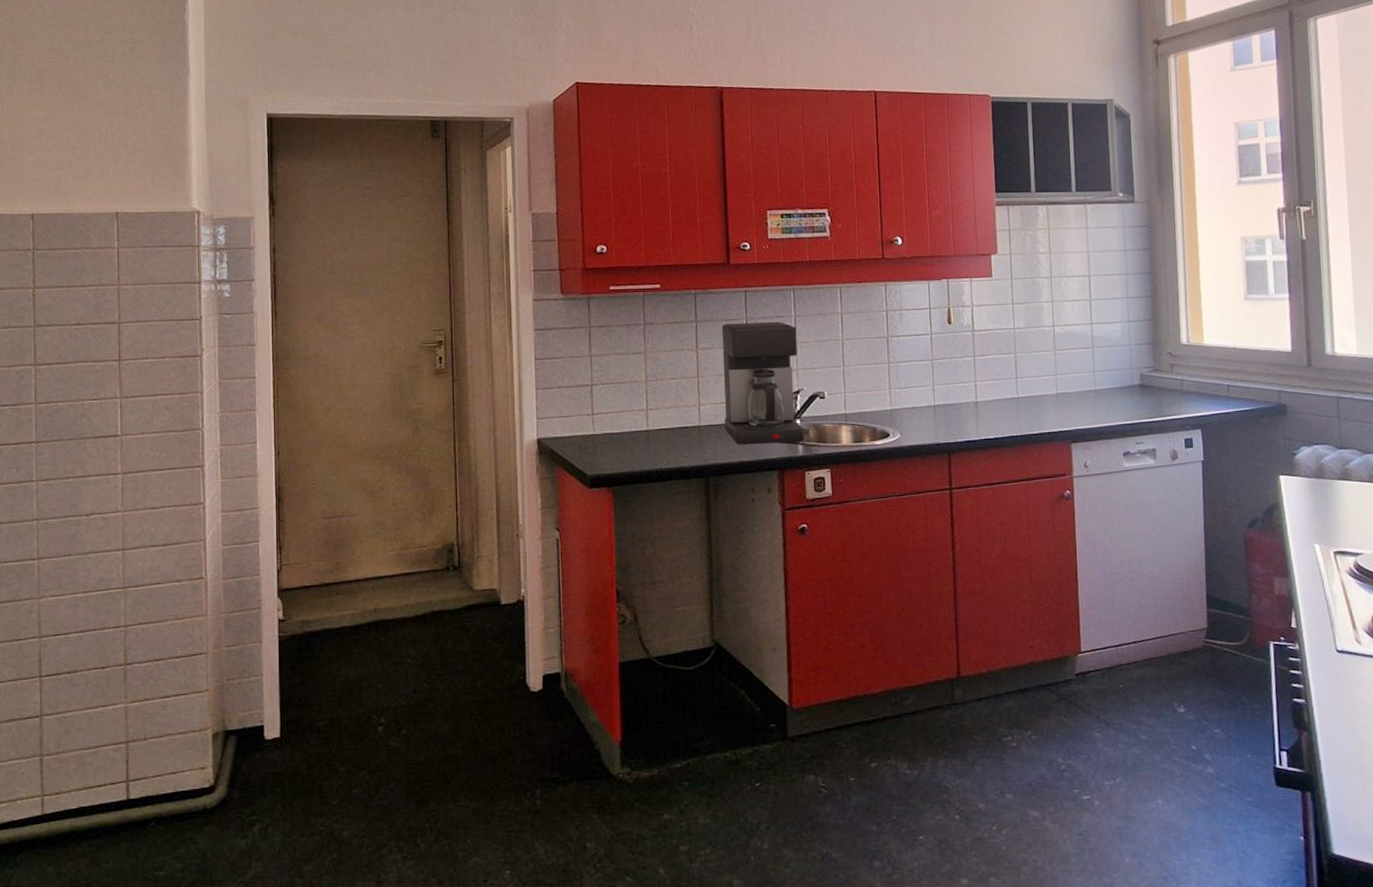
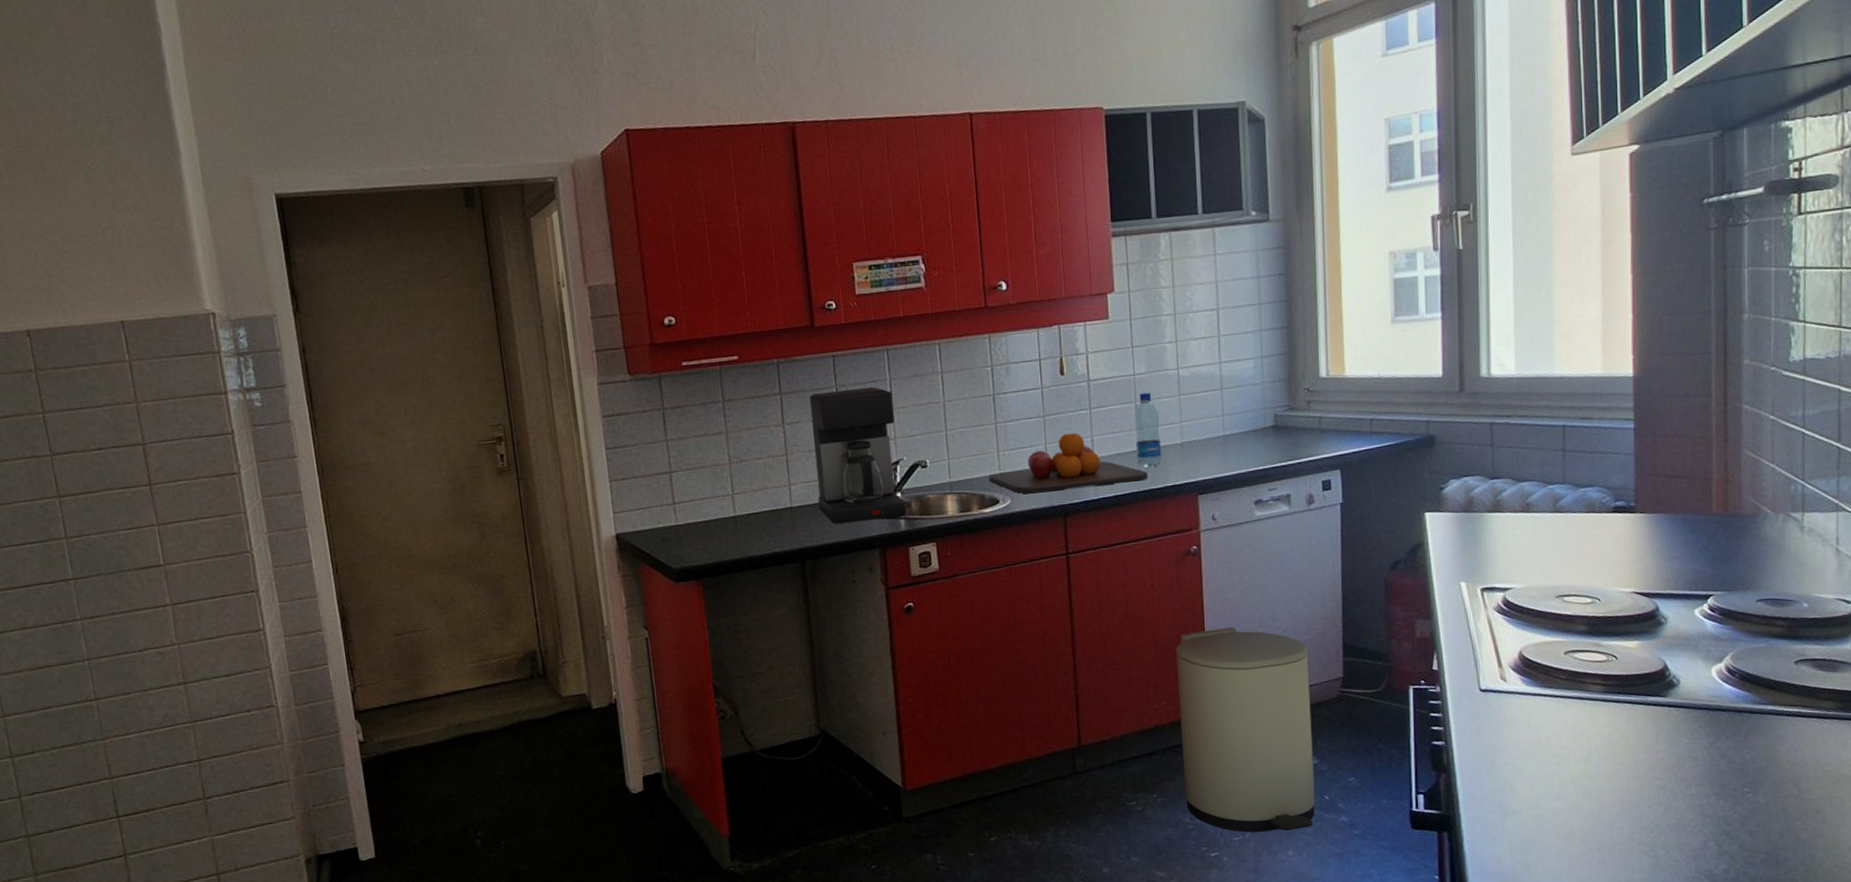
chopping board: none [880,377,1026,430] -> present [988,432,1148,494]
bottle: none [1013,345,1039,415] -> present [1134,392,1162,469]
pedal bin: none [1050,571,1183,778] -> present [1176,627,1315,833]

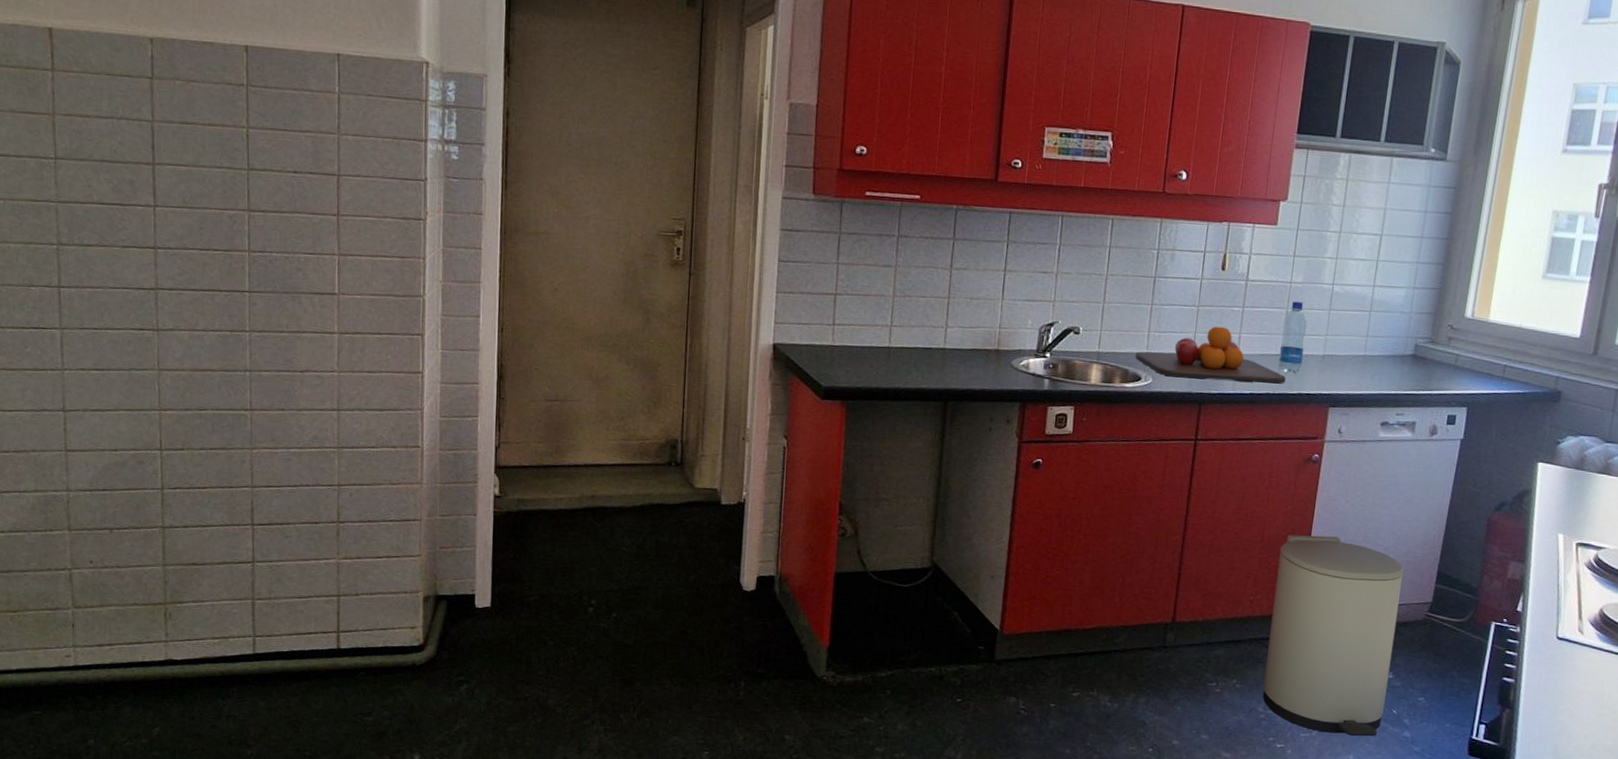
coffee maker: present [809,386,907,525] -> none [970,245,1060,376]

